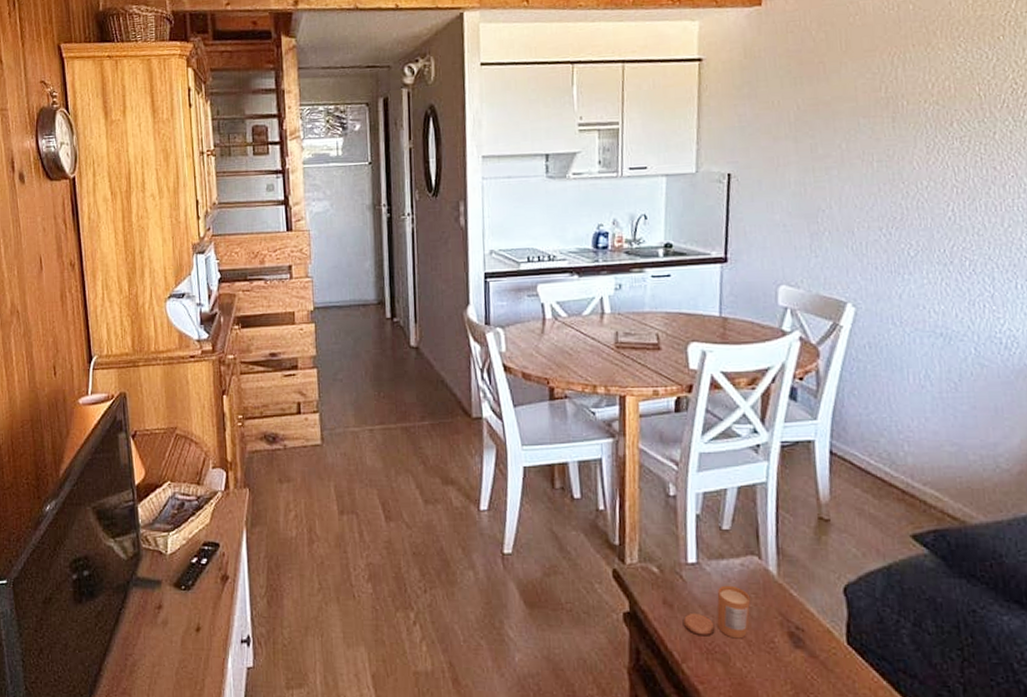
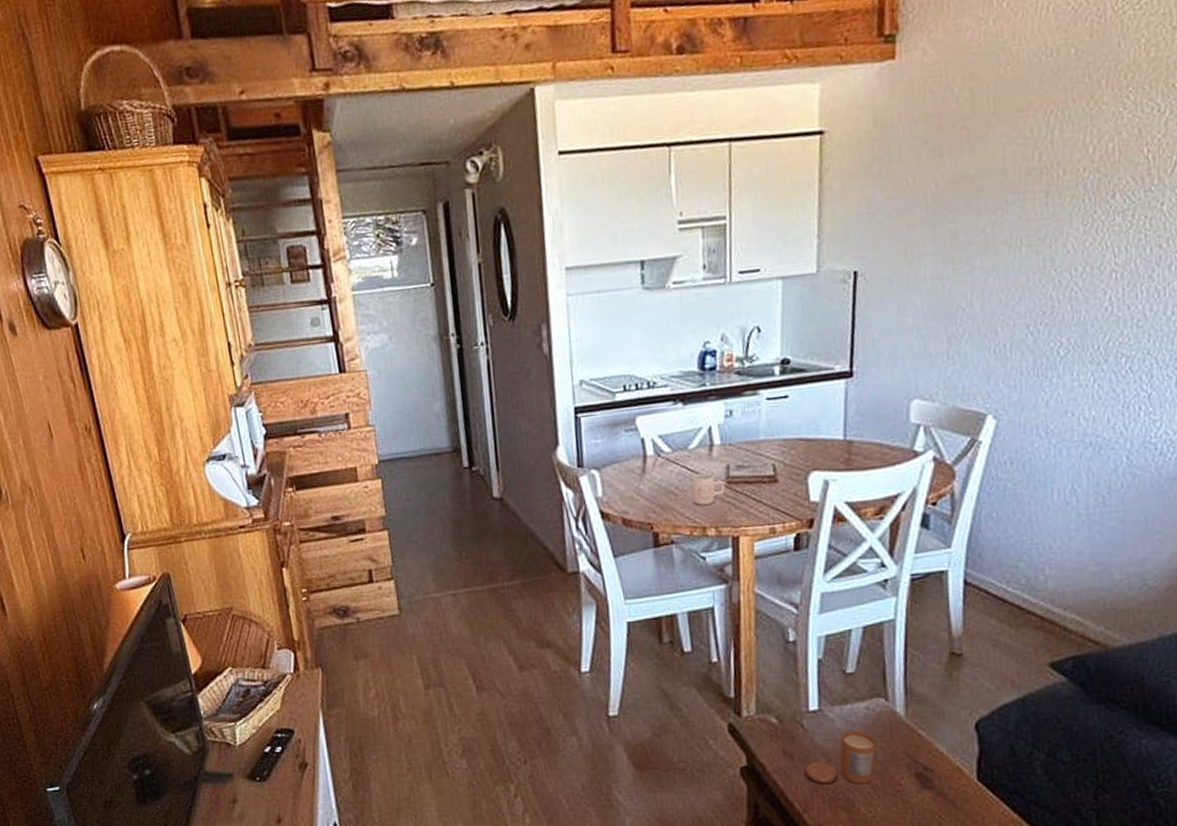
mug: none [584,337,614,365] -> present [691,473,725,505]

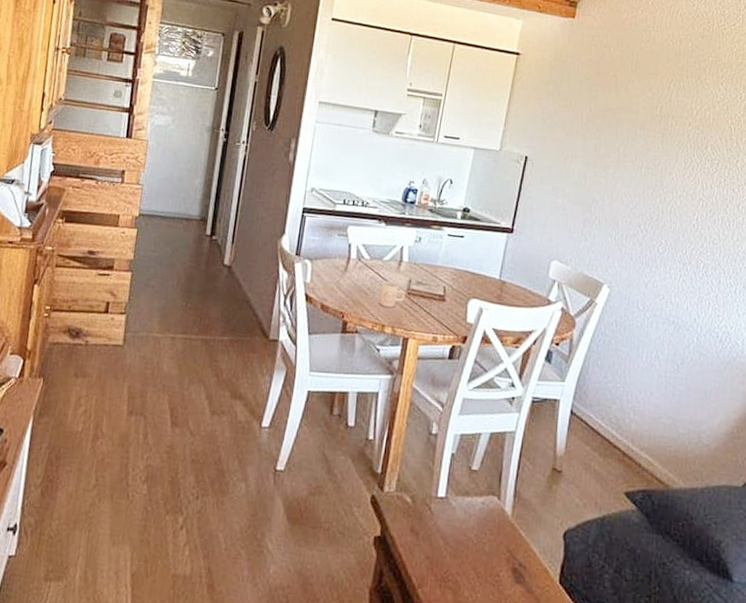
candle: present [804,730,877,785] -> none [424,520,486,570]

